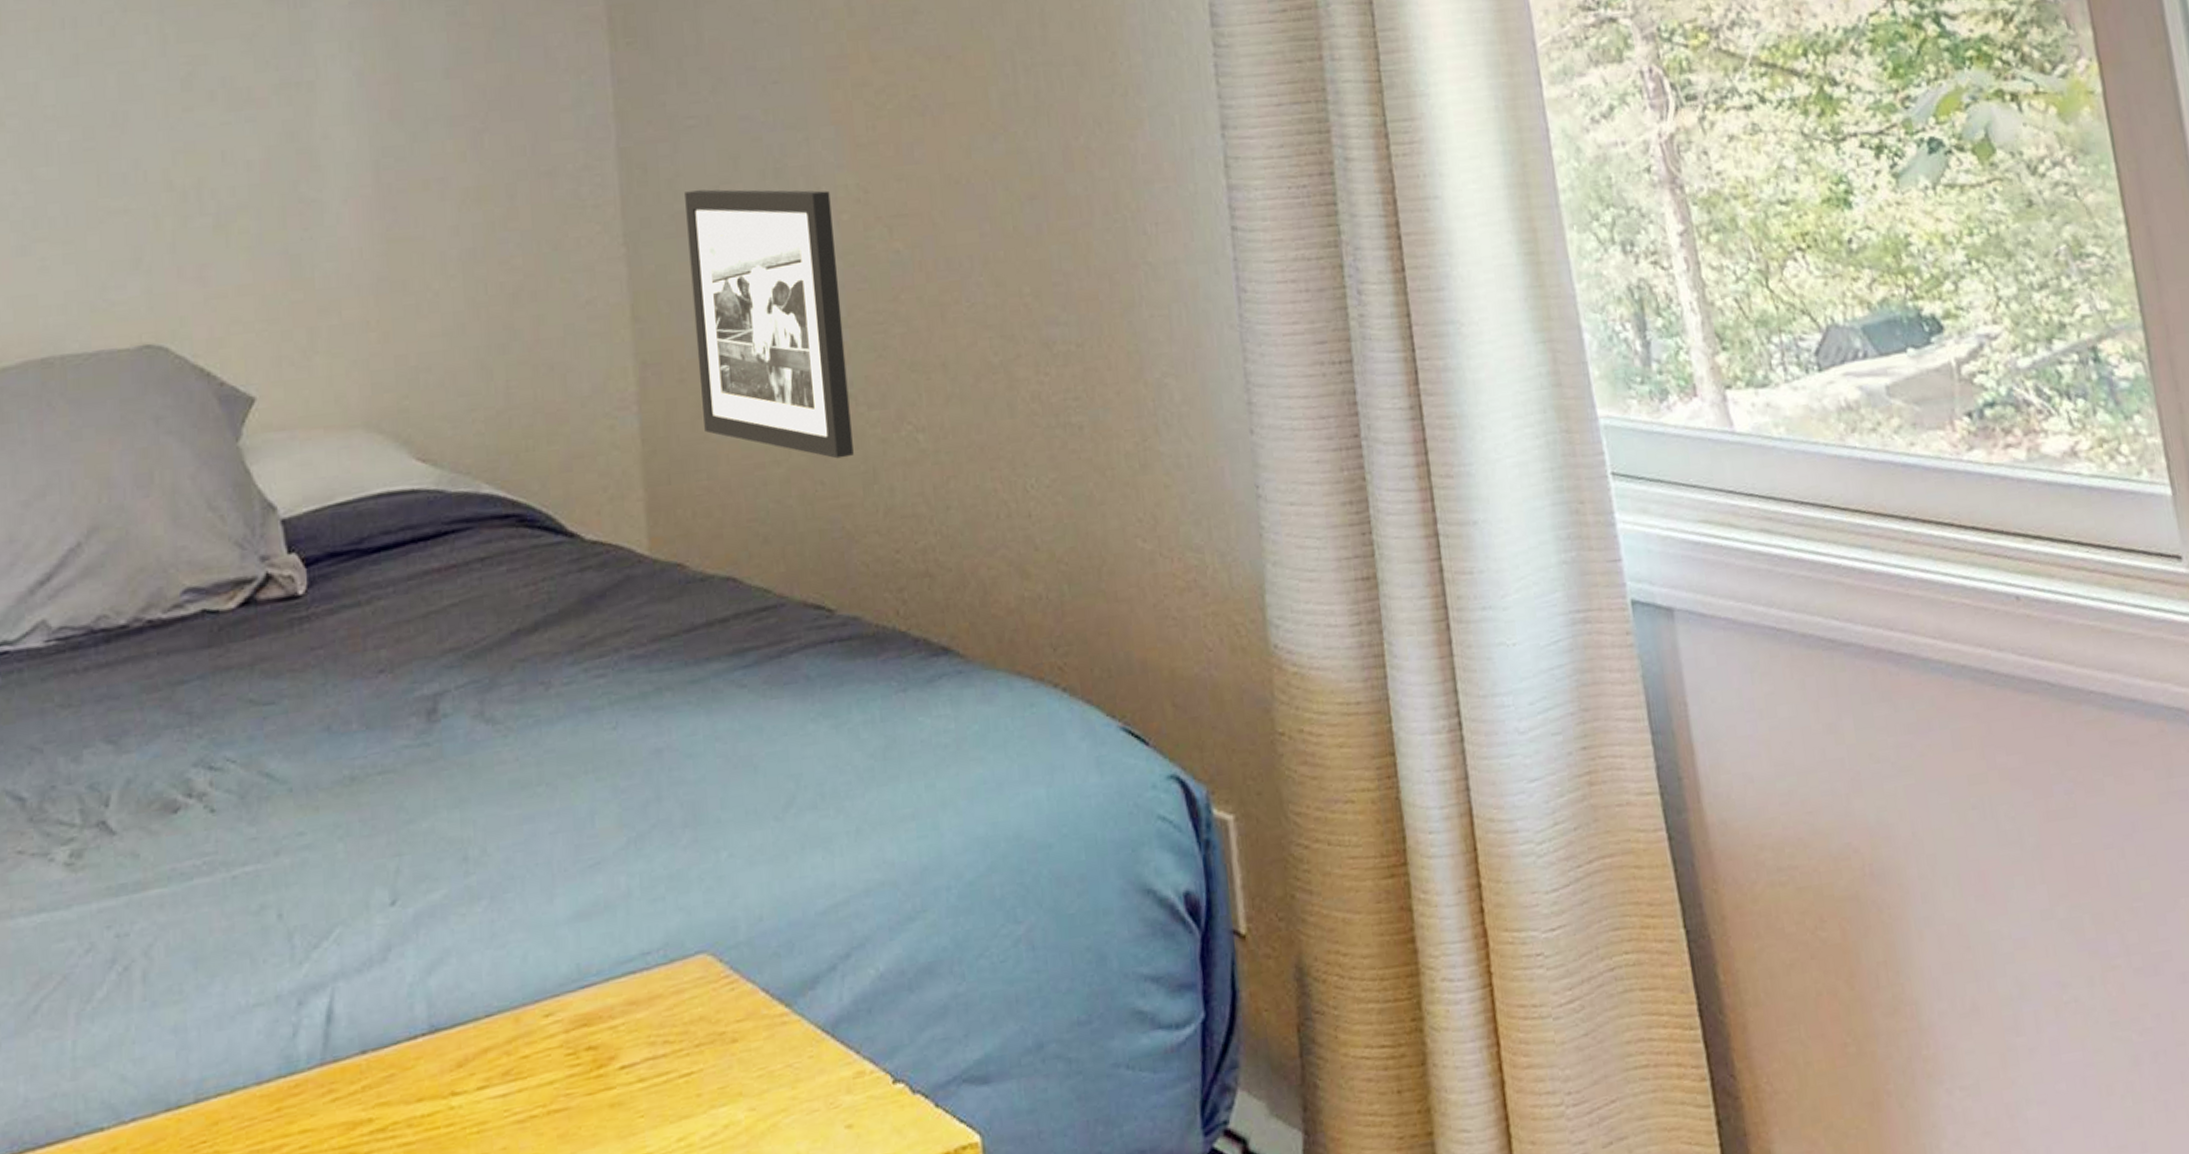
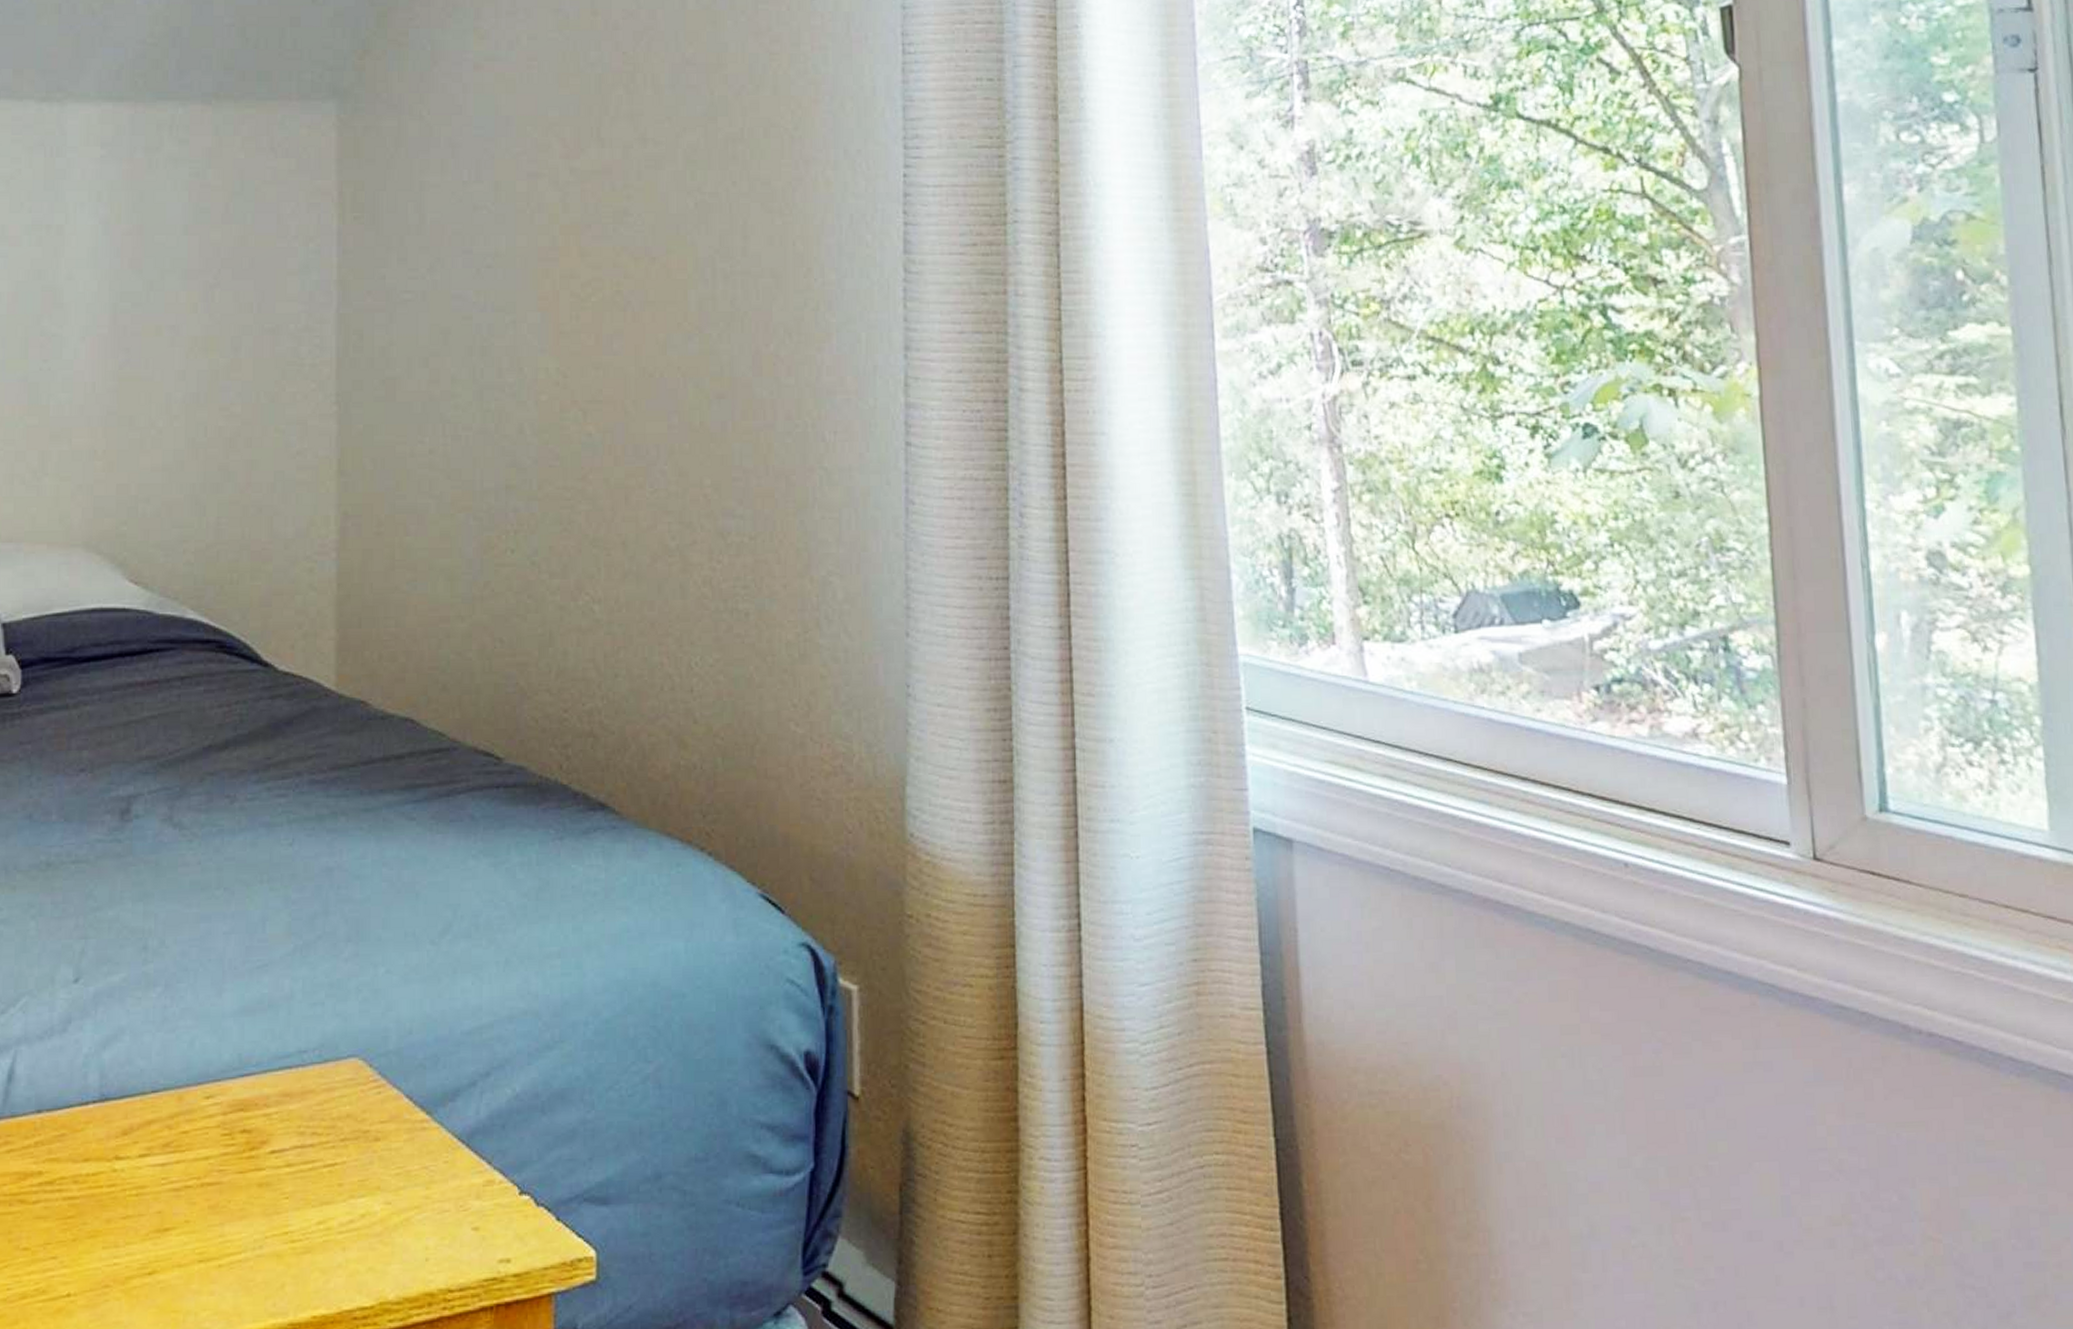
picture frame: present [685,189,854,459] -> none [395,360,533,620]

